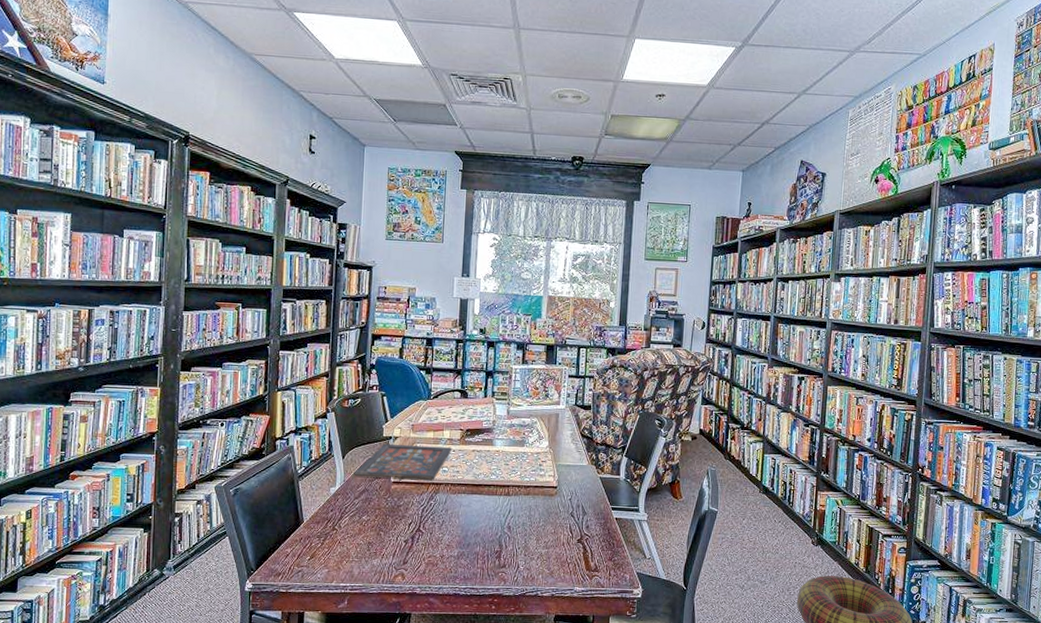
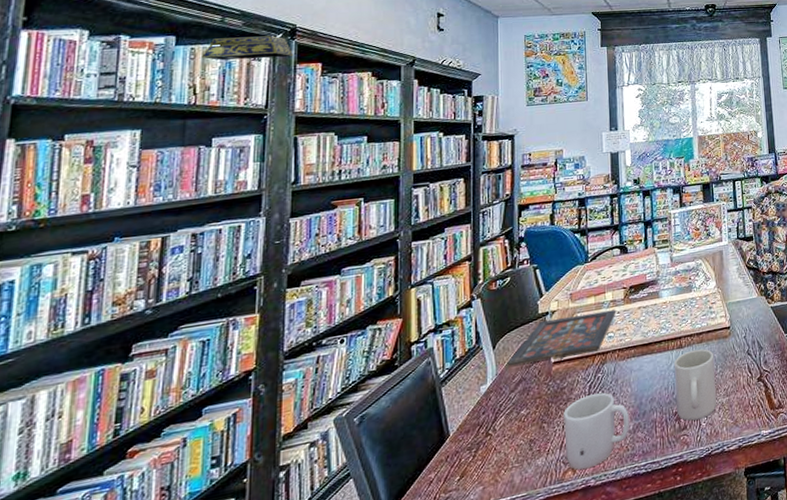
decorative box: none [115,138,187,163] -> present [202,35,294,61]
mug: none [397,517,456,579] -> present [563,392,630,470]
cup: none [497,500,539,562] -> present [673,348,718,422]

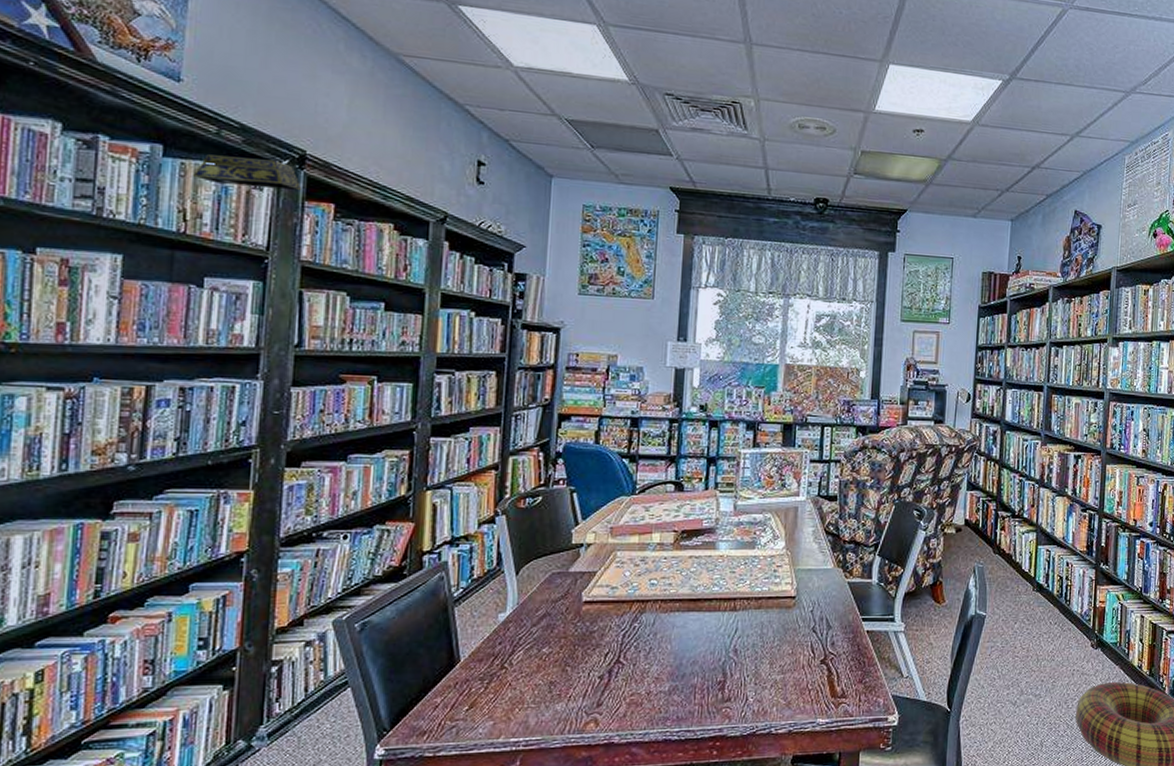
board game: present [507,309,617,367] -> none [531,552,663,600]
mug: present [563,392,630,470] -> none [589,644,667,724]
cup: present [673,348,718,422] -> none [720,615,773,694]

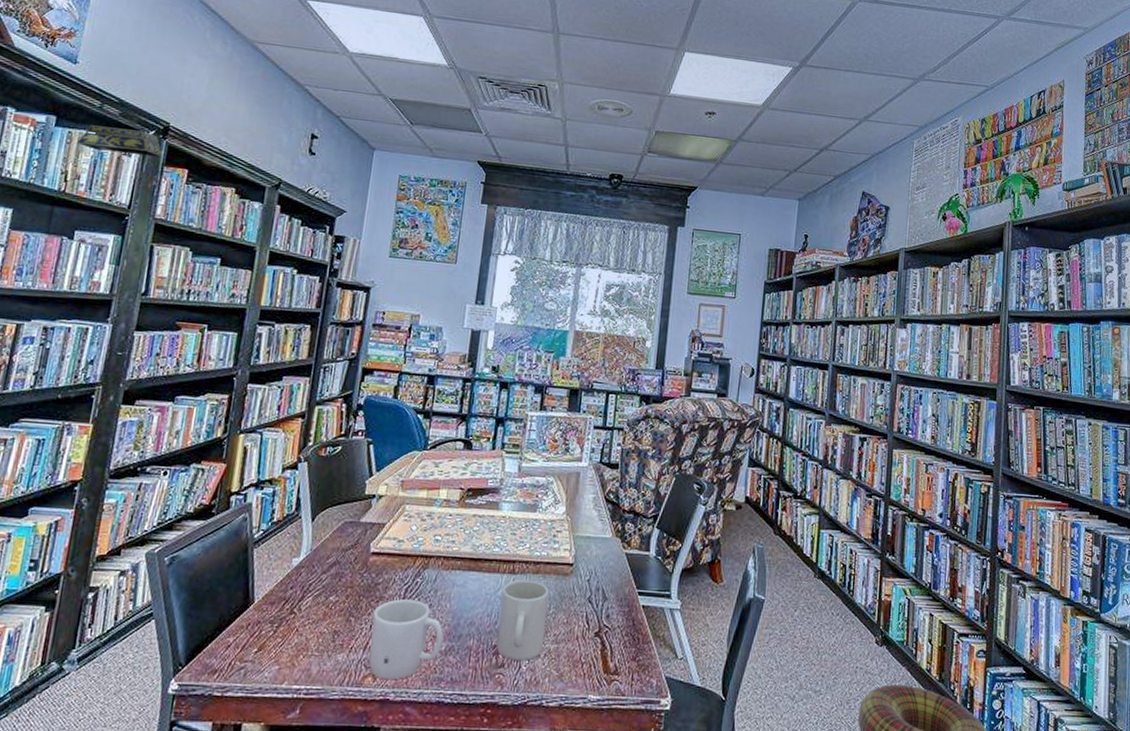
mug: none [589,644,667,724] -> present [368,599,444,681]
cup: none [720,615,773,694] -> present [495,579,550,661]

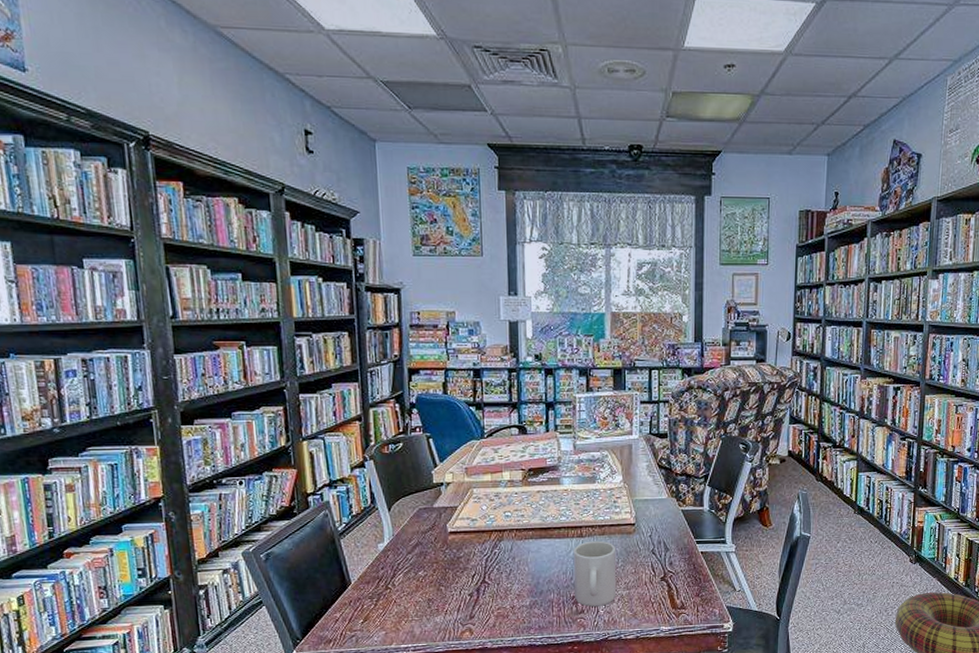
decorative box: present [77,125,163,158] -> none [55,142,152,172]
mug: present [368,599,444,681] -> none [460,567,527,633]

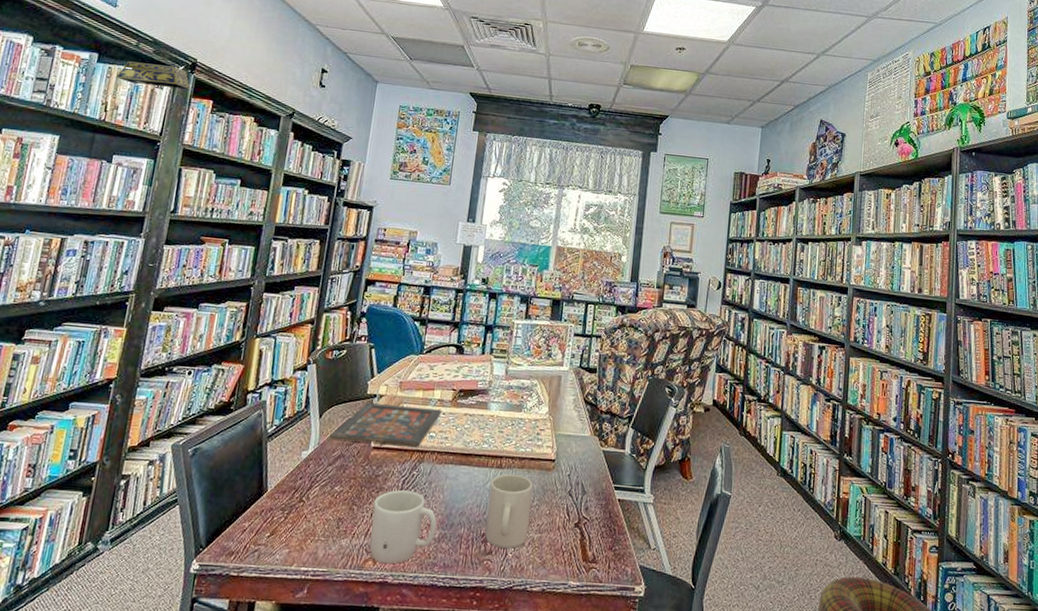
decorative box: none [55,142,152,172] -> present [116,61,191,90]
board game: none [403,490,514,531] -> present [329,402,442,448]
mug: none [460,567,527,633] -> present [369,490,437,565]

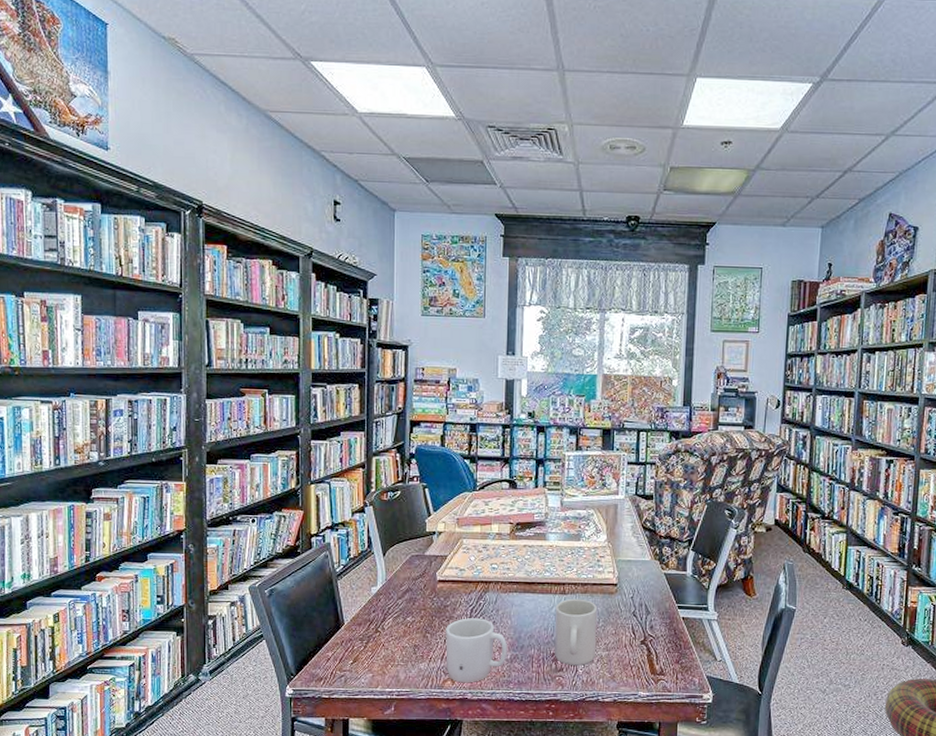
decorative box: present [116,61,191,90] -> none [124,210,202,236]
board game: present [329,402,442,448] -> none [396,539,502,579]

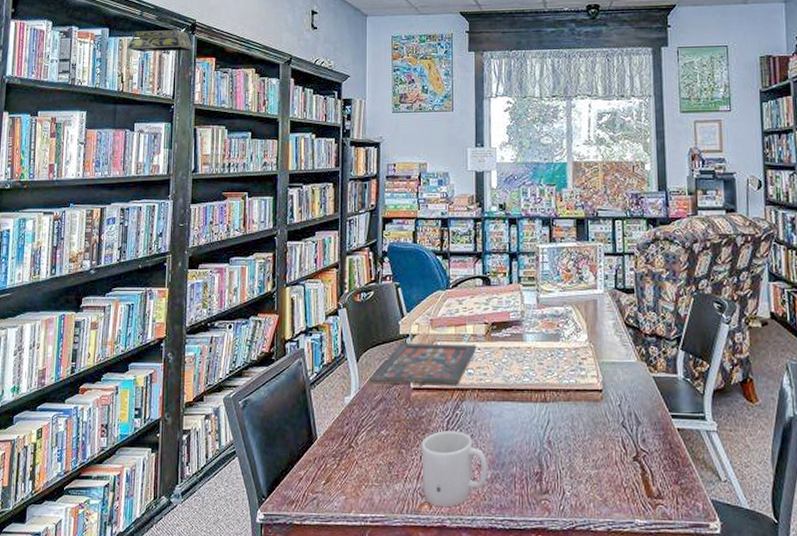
decorative box: none [124,210,202,236] -> present [127,30,194,53]
board game: none [396,539,502,579] -> present [369,342,477,387]
cup: present [554,598,598,666] -> none [536,407,585,487]

